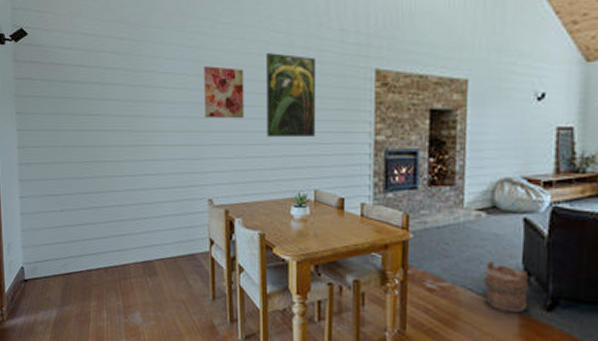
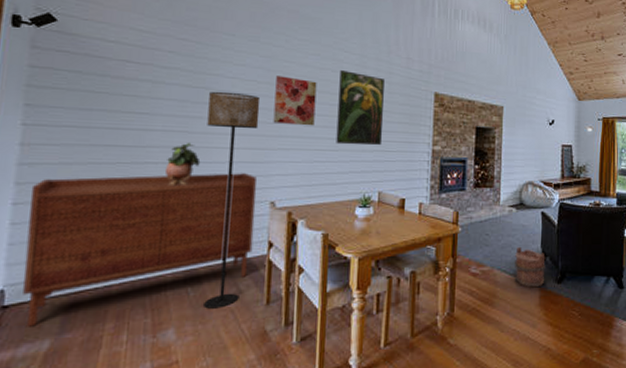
sideboard: none [29,170,196,298] -> present [23,173,257,327]
potted plant: none [119,142,146,184] -> present [164,143,201,187]
floor lamp: none [147,88,192,299] -> present [204,91,261,309]

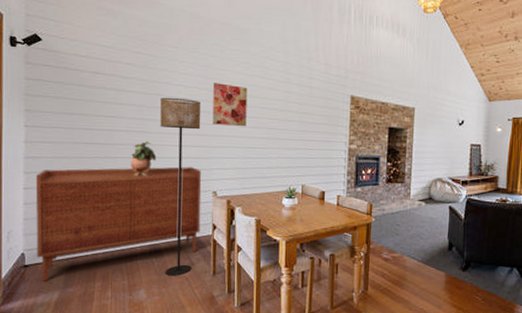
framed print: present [336,70,384,146] -> none [265,77,306,144]
bucket: present [515,246,546,288] -> none [423,236,452,274]

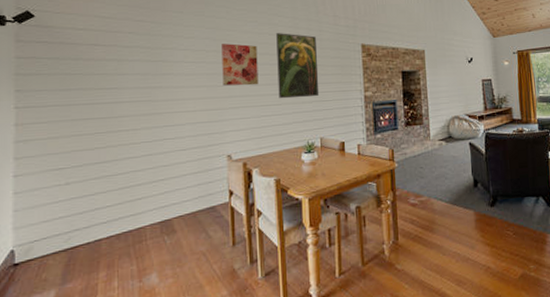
sideboard: present [35,167,202,282] -> none [27,132,216,280]
potted plant: present [130,141,157,177] -> none [135,110,165,150]
floor lamp: present [160,97,202,276] -> none [166,62,211,254]
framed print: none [265,77,306,144] -> present [276,33,320,99]

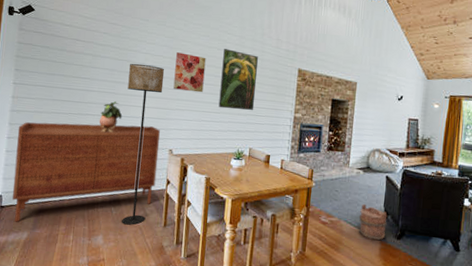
sideboard: none [27,132,216,280] -> present [12,122,160,222]
potted plant: none [135,110,165,150] -> present [99,101,123,133]
floor lamp: none [166,62,211,254] -> present [122,63,165,225]
bucket: none [449,175,479,213] -> present [359,203,387,241]

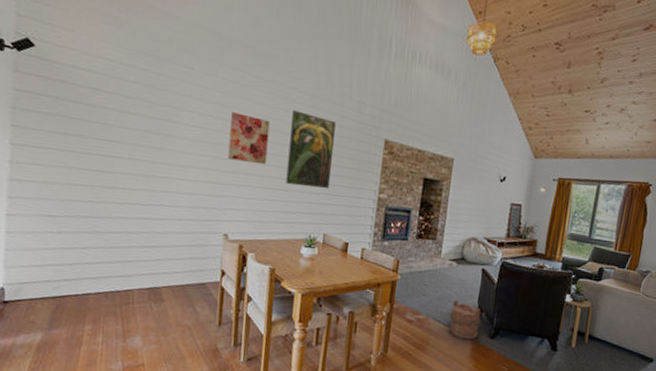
sideboard: present [12,122,160,222] -> none [18,195,212,321]
potted plant: present [99,101,123,133] -> none [131,172,162,212]
floor lamp: present [122,63,165,225] -> none [165,123,217,324]

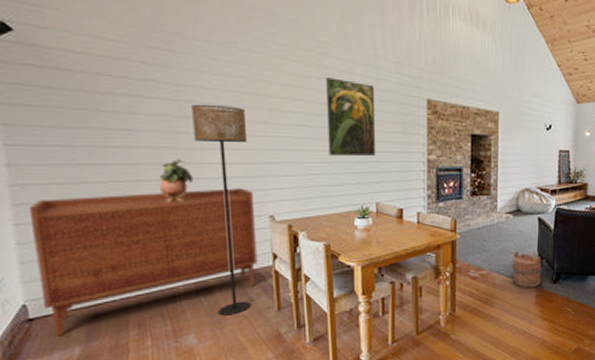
sideboard: none [18,195,212,321] -> present [28,188,258,337]
potted plant: none [131,172,162,212] -> present [159,159,194,204]
floor lamp: none [165,123,217,324] -> present [192,104,251,316]
wall art: present [228,112,270,165] -> none [259,85,305,138]

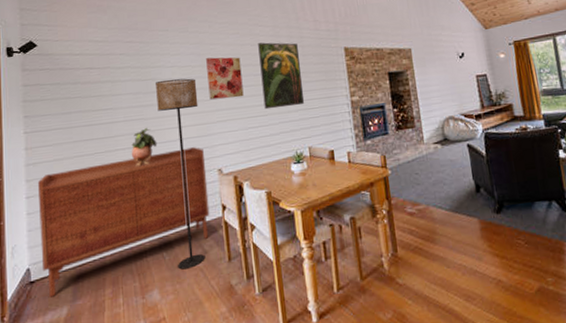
wall art: none [259,85,305,138] -> present [206,57,244,100]
bucket: present [512,250,542,288] -> none [448,181,483,221]

